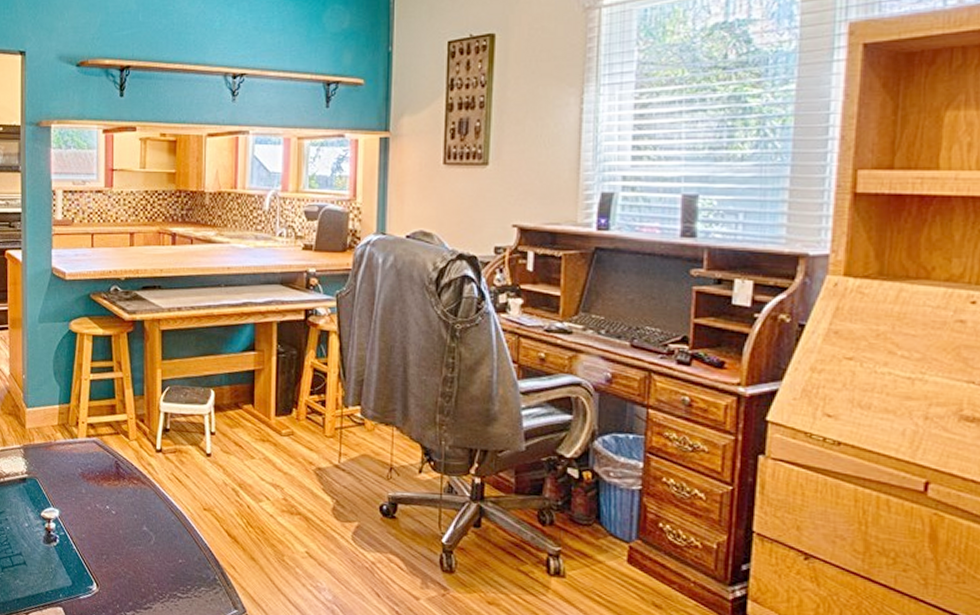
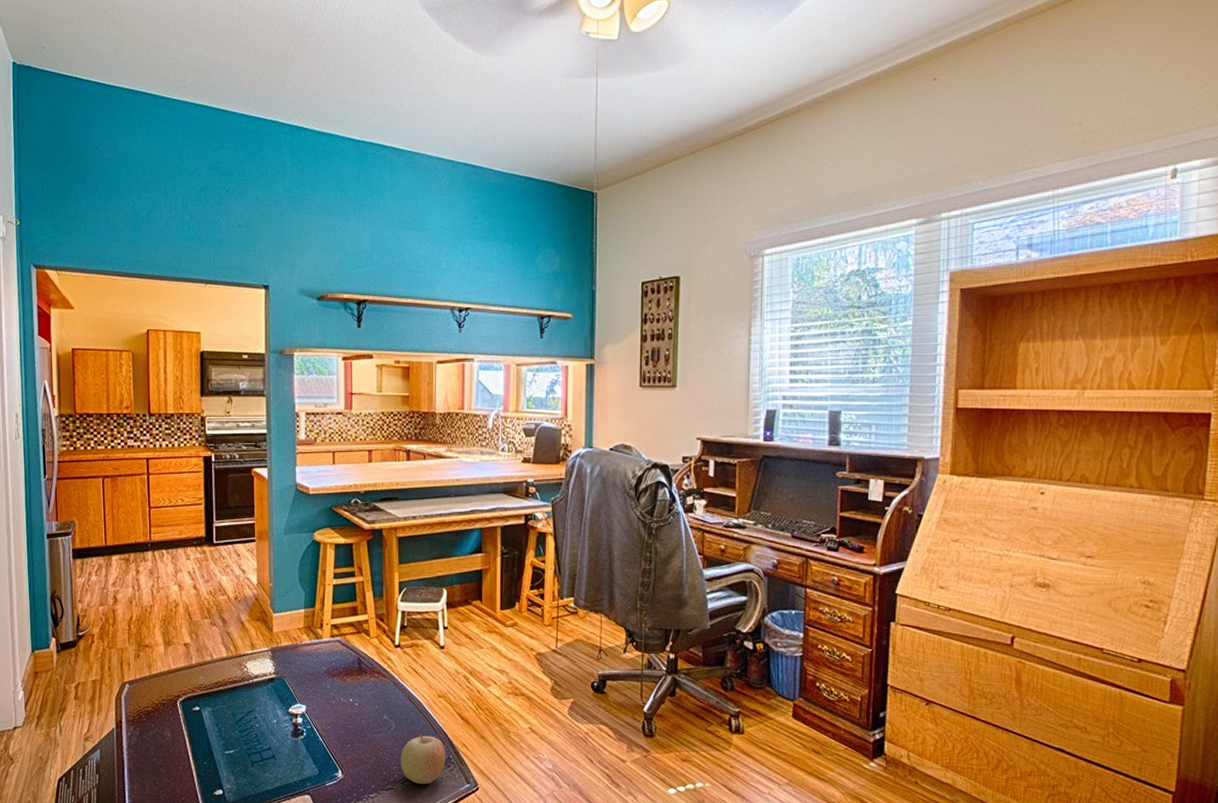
fruit: none [161,550,212,606] -> present [401,734,446,784]

